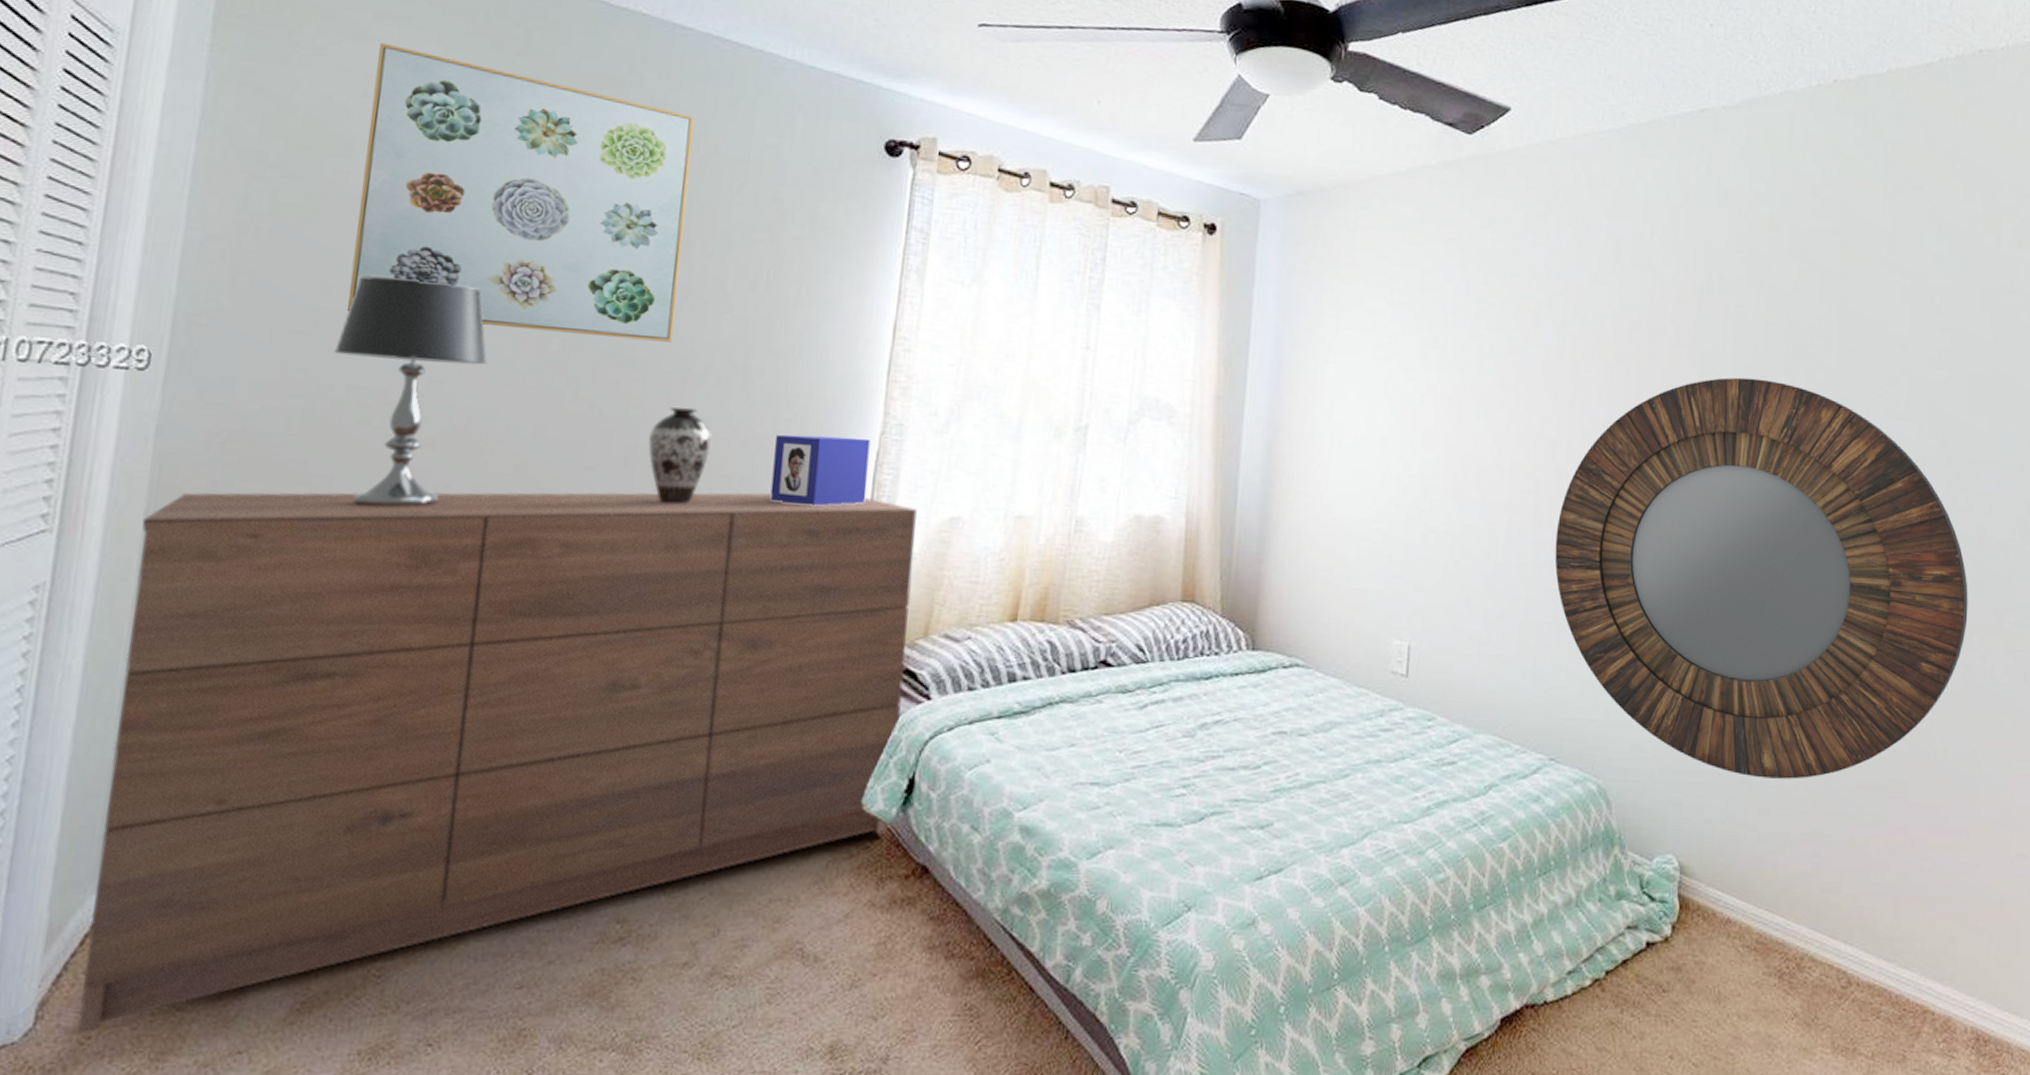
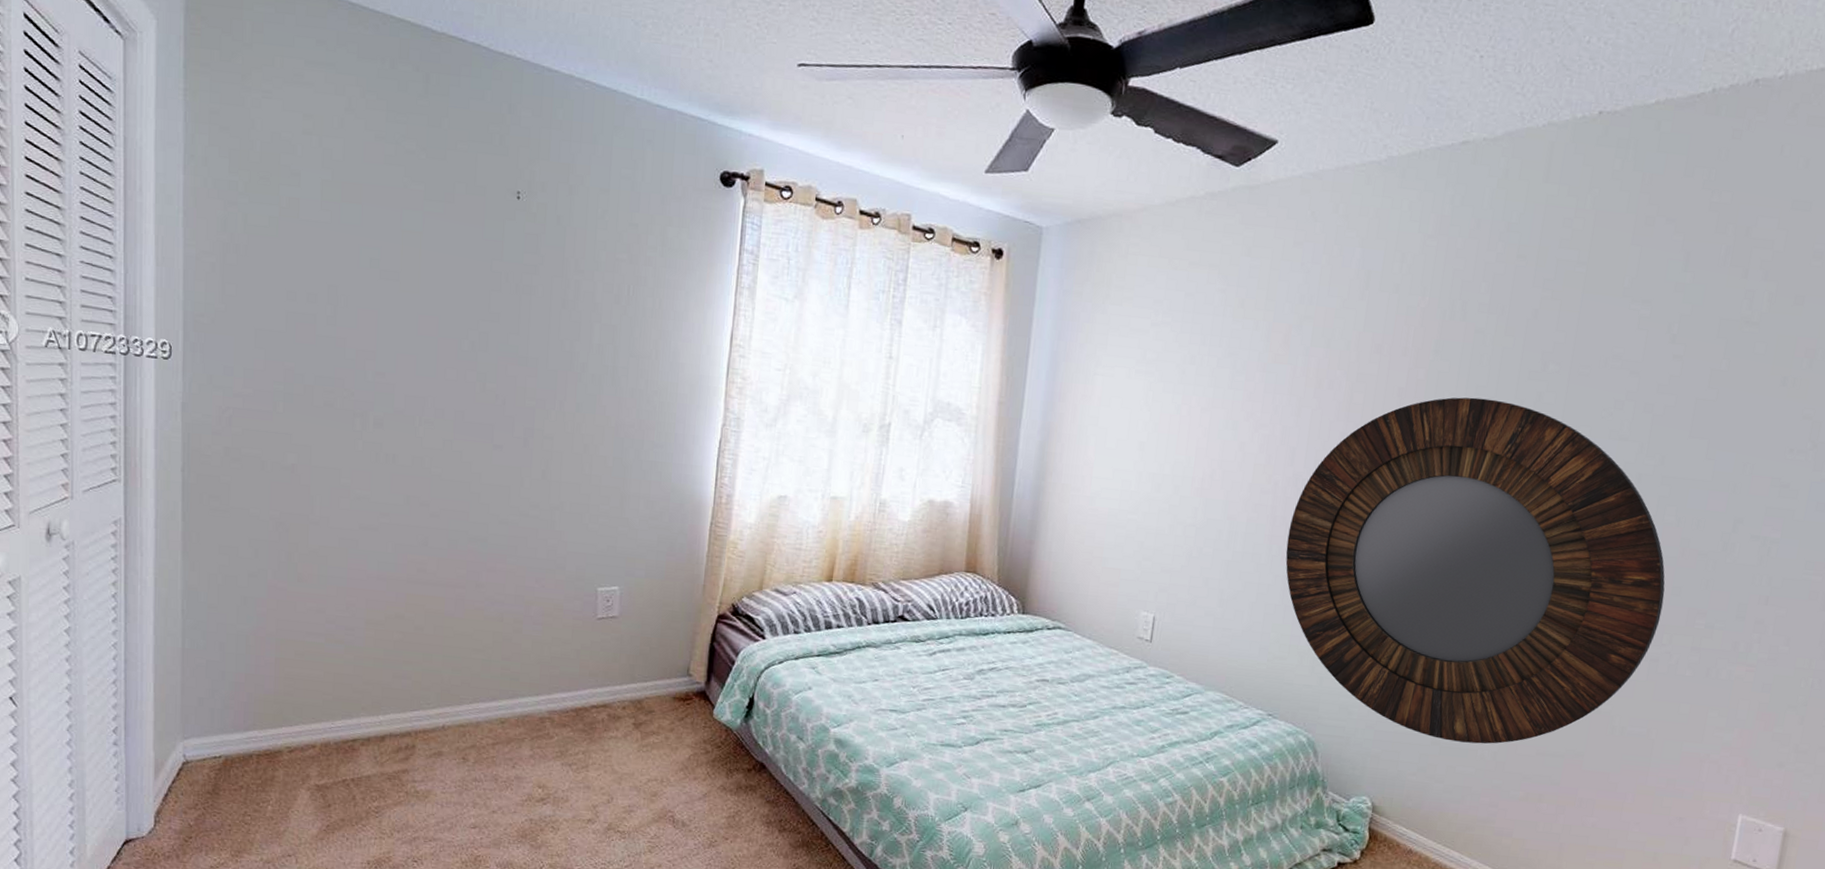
dresser: present [77,492,917,1034] -> none [180,455,752,835]
table lamp: present [335,276,487,508] -> none [303,286,415,473]
wall art: present [347,42,694,342] -> none [308,86,564,346]
decorative vase: present [648,407,713,504] -> none [542,399,591,477]
photo frame: present [770,434,870,506] -> none [637,424,714,483]

